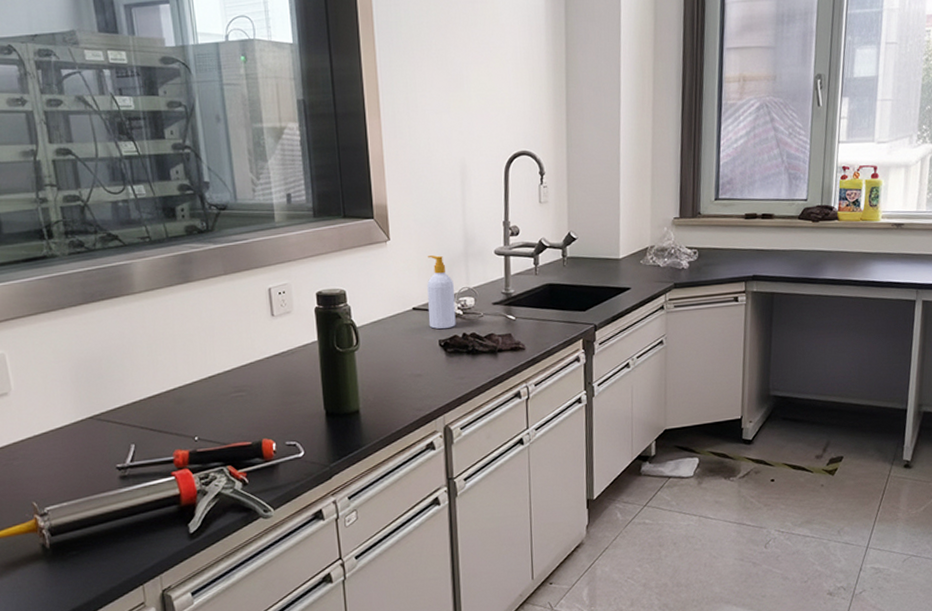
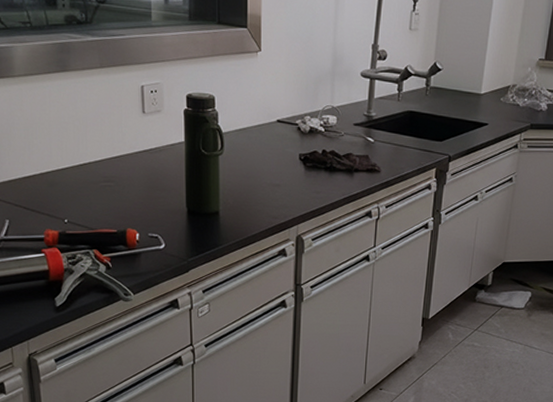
soap bottle: present [427,255,456,330] -> none [291,71,318,144]

